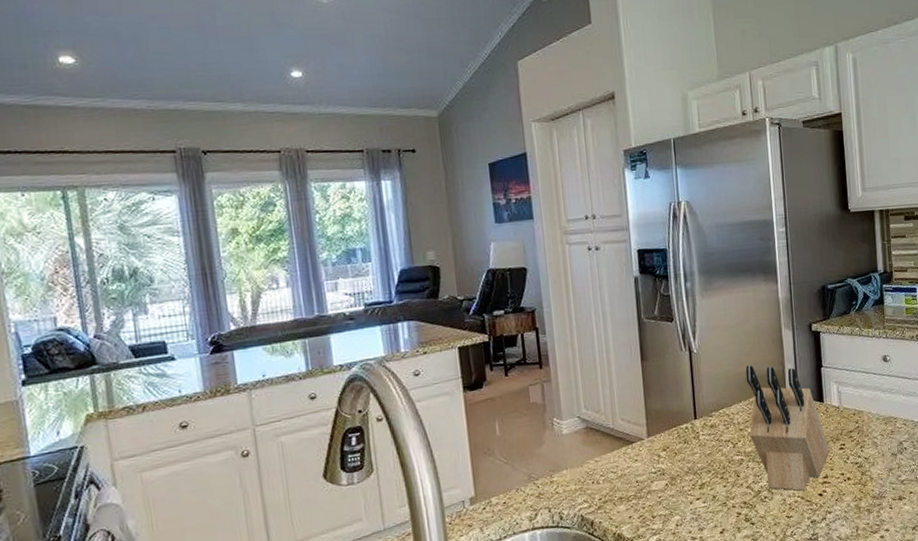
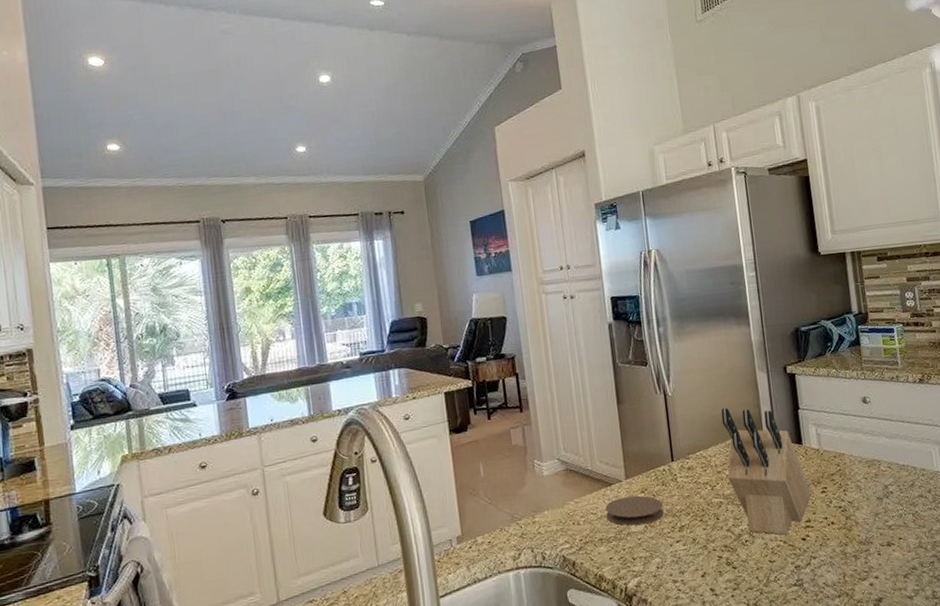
coaster: none [625,453,685,484] -> present [605,495,664,526]

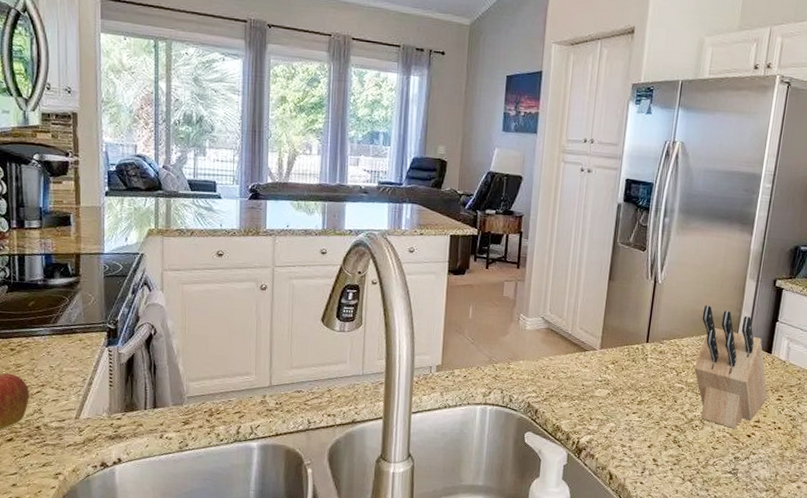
coaster: present [605,495,664,526] -> none [574,364,629,392]

